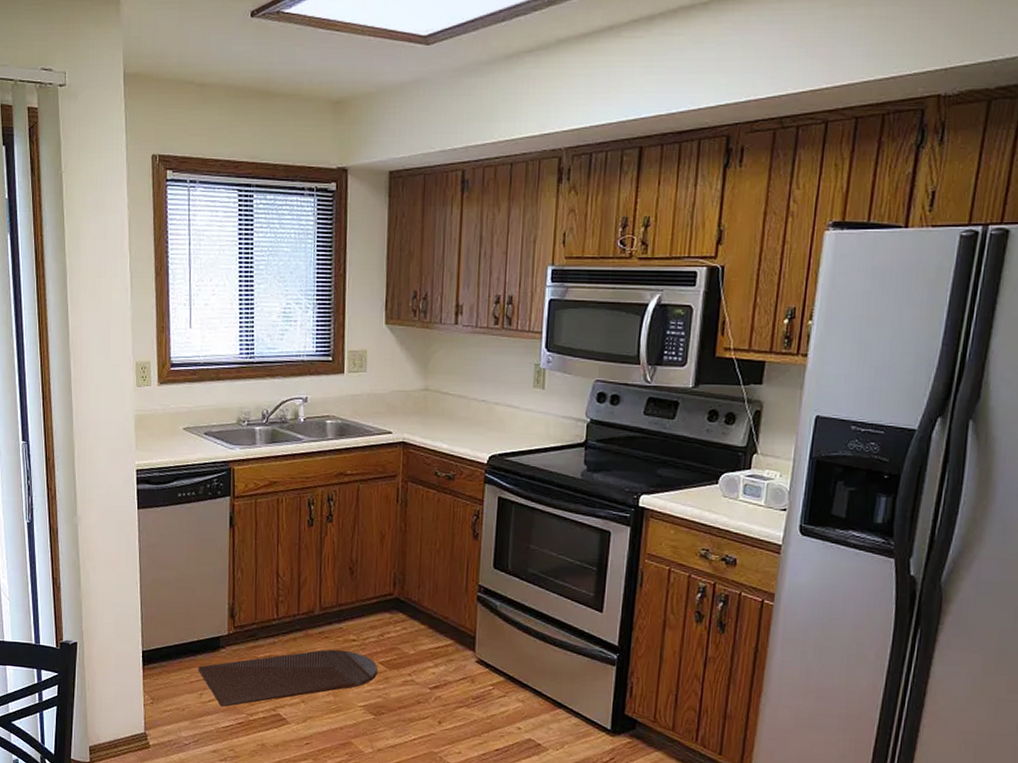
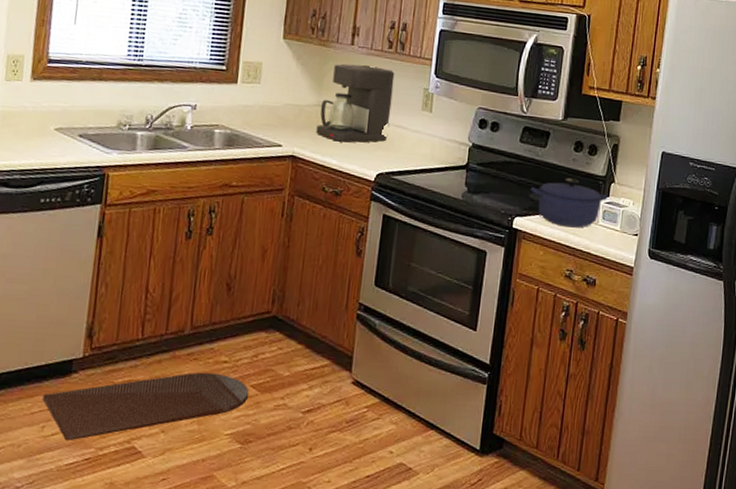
coffee maker: none [425,344,502,426] -> present [316,63,394,143]
cooking pot: none [658,451,749,504] -> present [530,178,608,228]

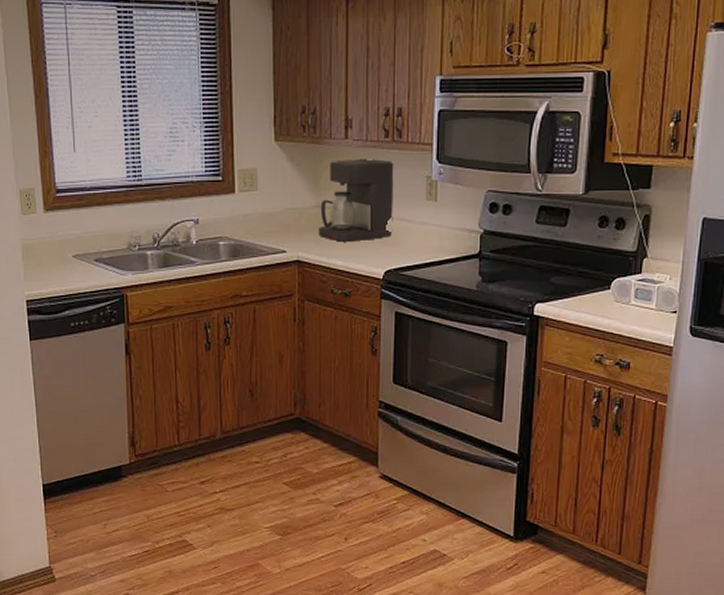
door mat: present [42,372,248,440] -> none [100,472,281,535]
cooking pot: present [530,178,608,228] -> none [551,257,640,310]

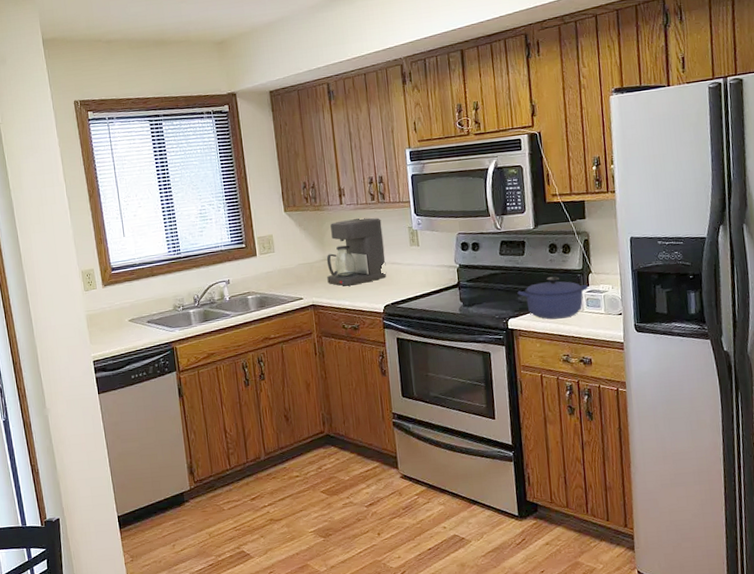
cooking pot: none [551,257,640,310] -> present [517,276,588,320]

